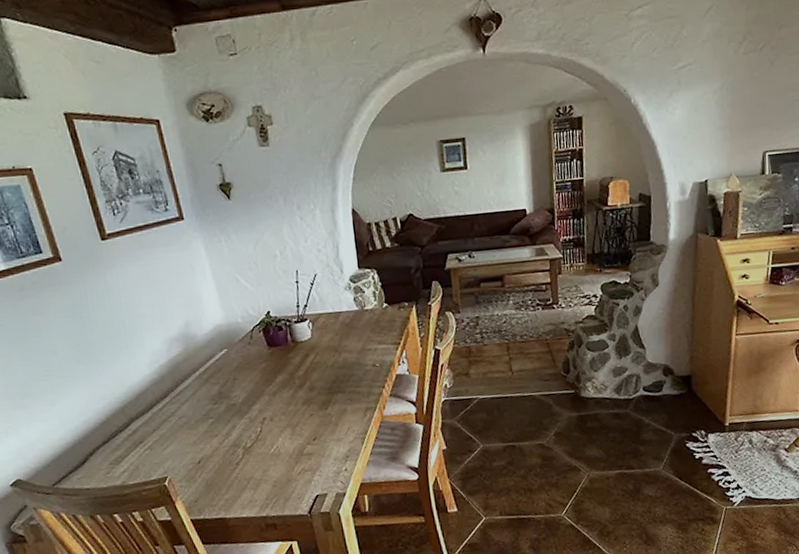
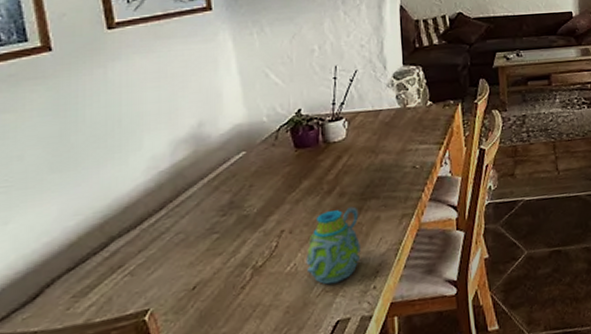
mug: none [286,399,332,465] -> present [306,206,361,285]

